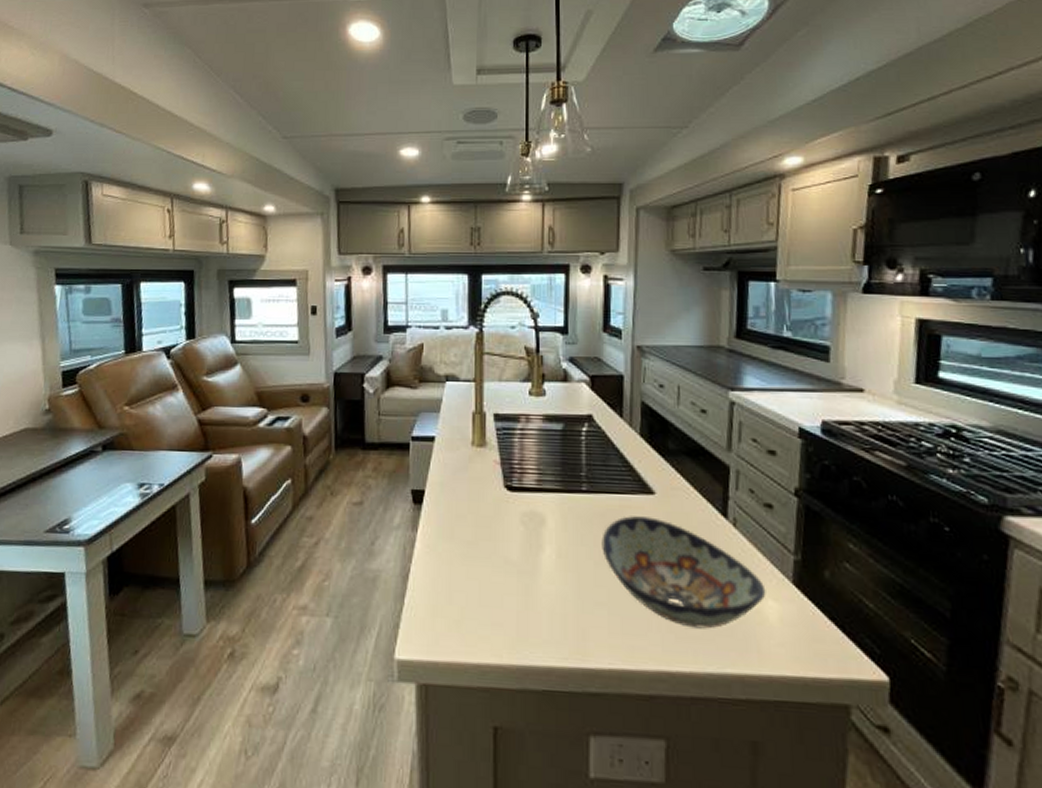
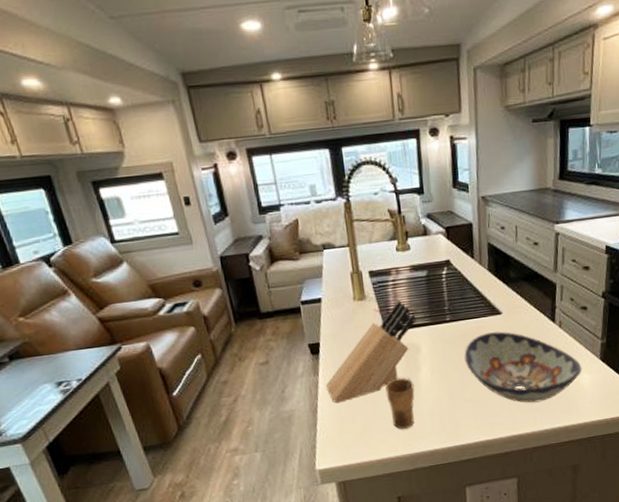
knife block: none [423,455,544,573] -> present [325,300,416,404]
cup: none [496,554,533,627] -> present [385,377,415,429]

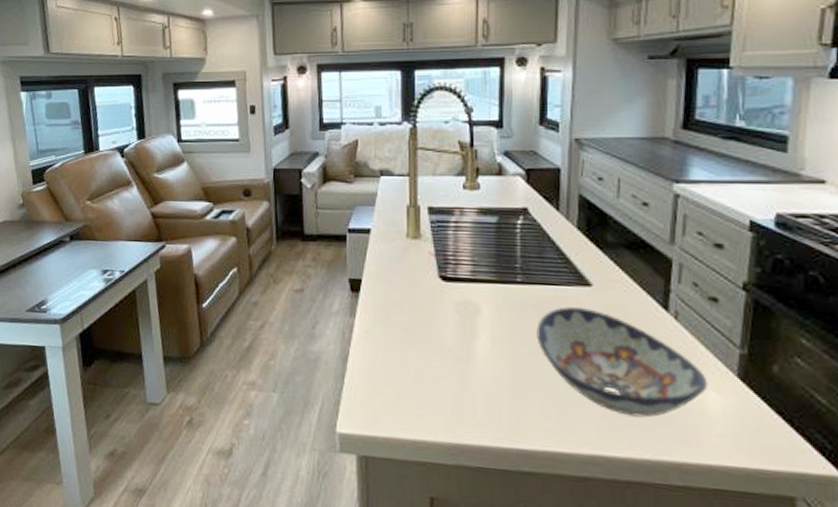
knife block: present [325,300,416,404] -> none [361,247,478,356]
cup: present [385,377,415,429] -> none [431,341,467,409]

